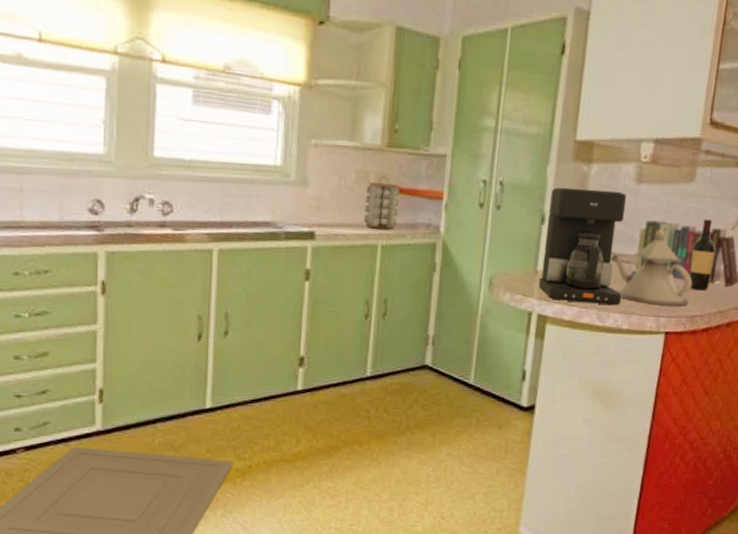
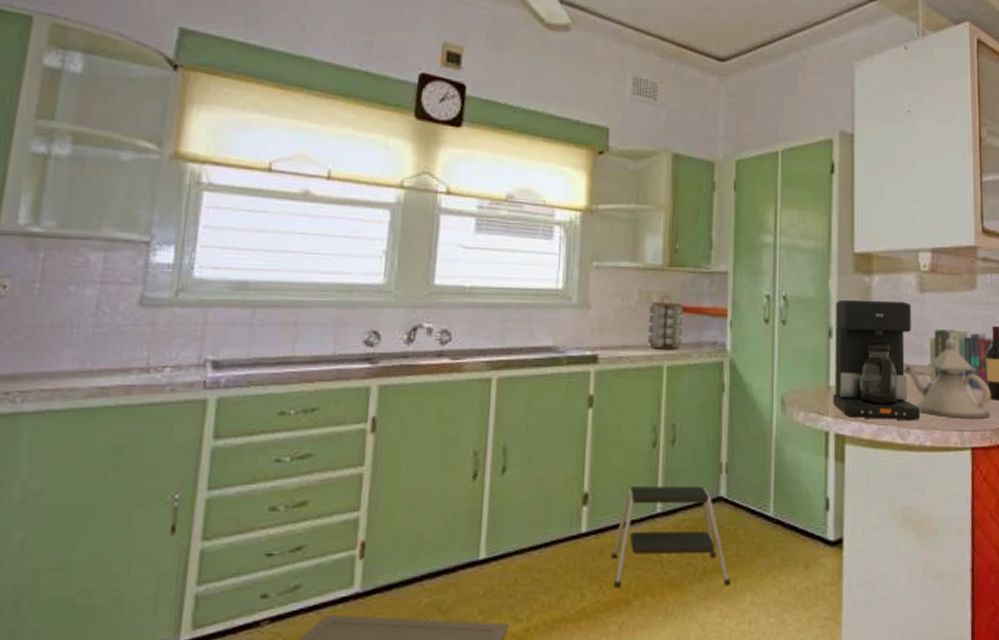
step stool: none [323,353,431,439] -> present [610,486,731,588]

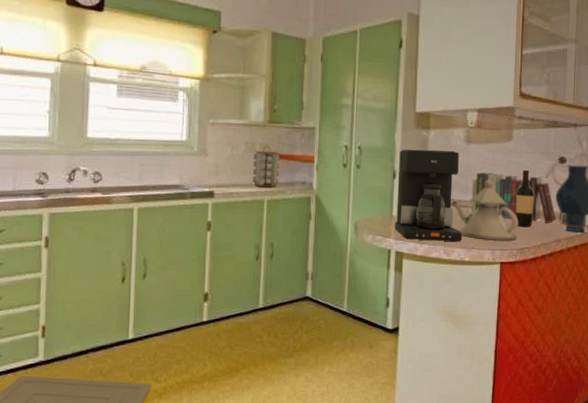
step stool: present [610,486,731,588] -> none [225,289,314,361]

